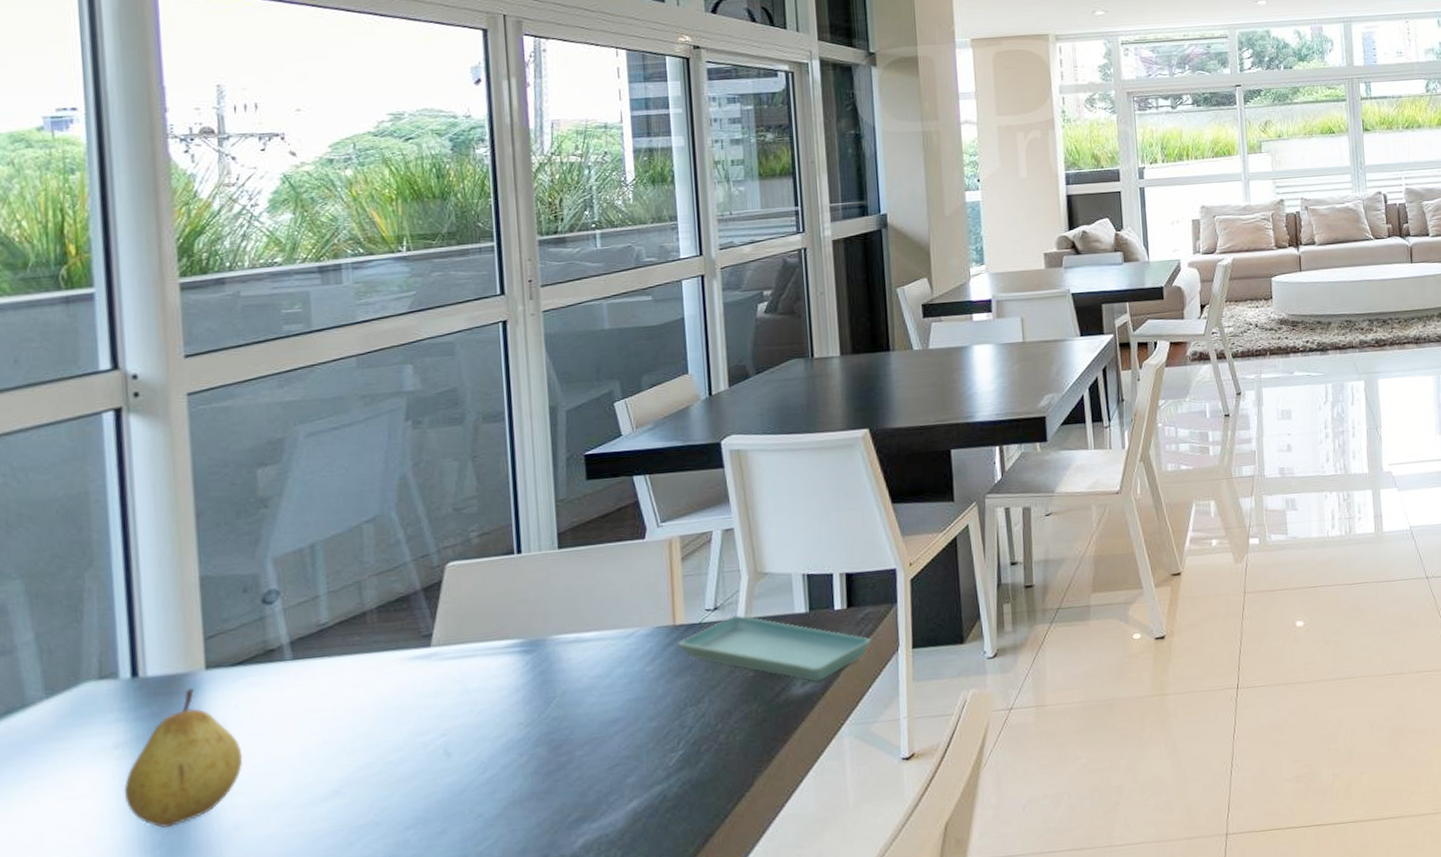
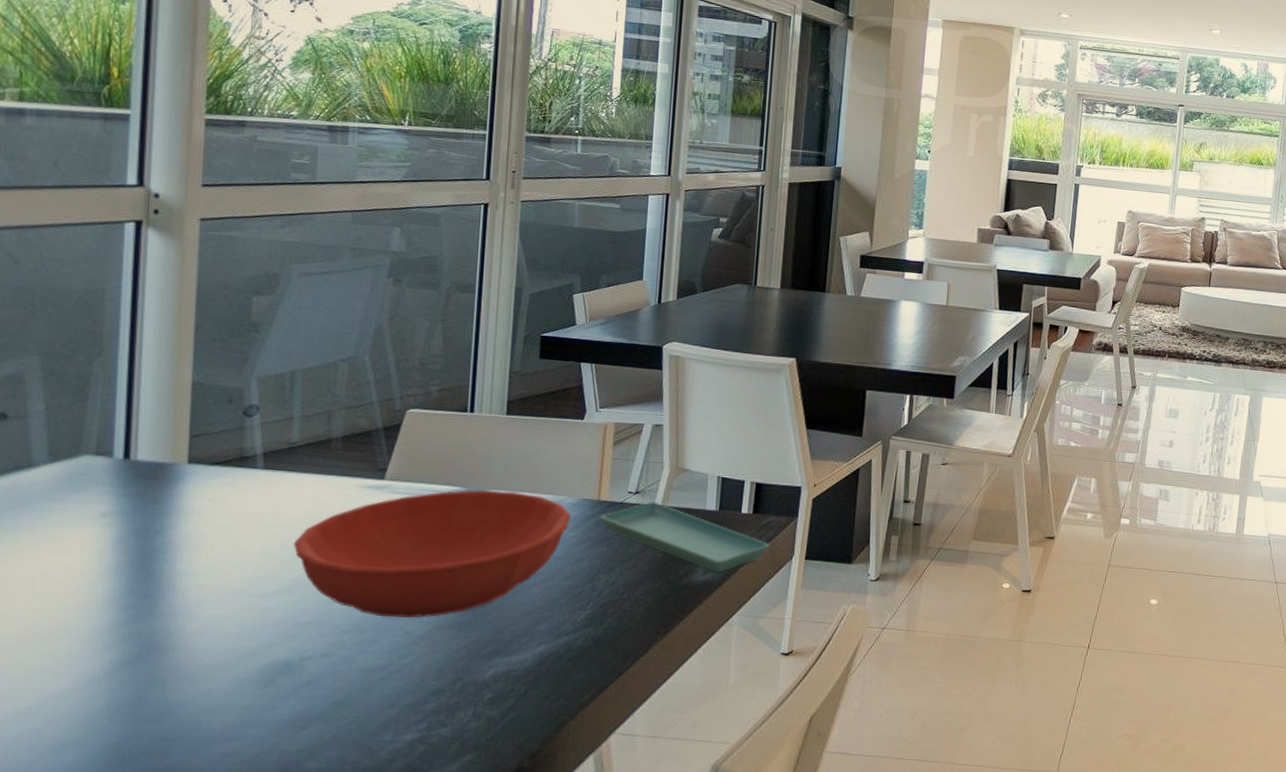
fruit: present [123,688,244,828] -> none [106,477,211,593]
bowl: none [336,632,647,803] -> present [293,490,572,619]

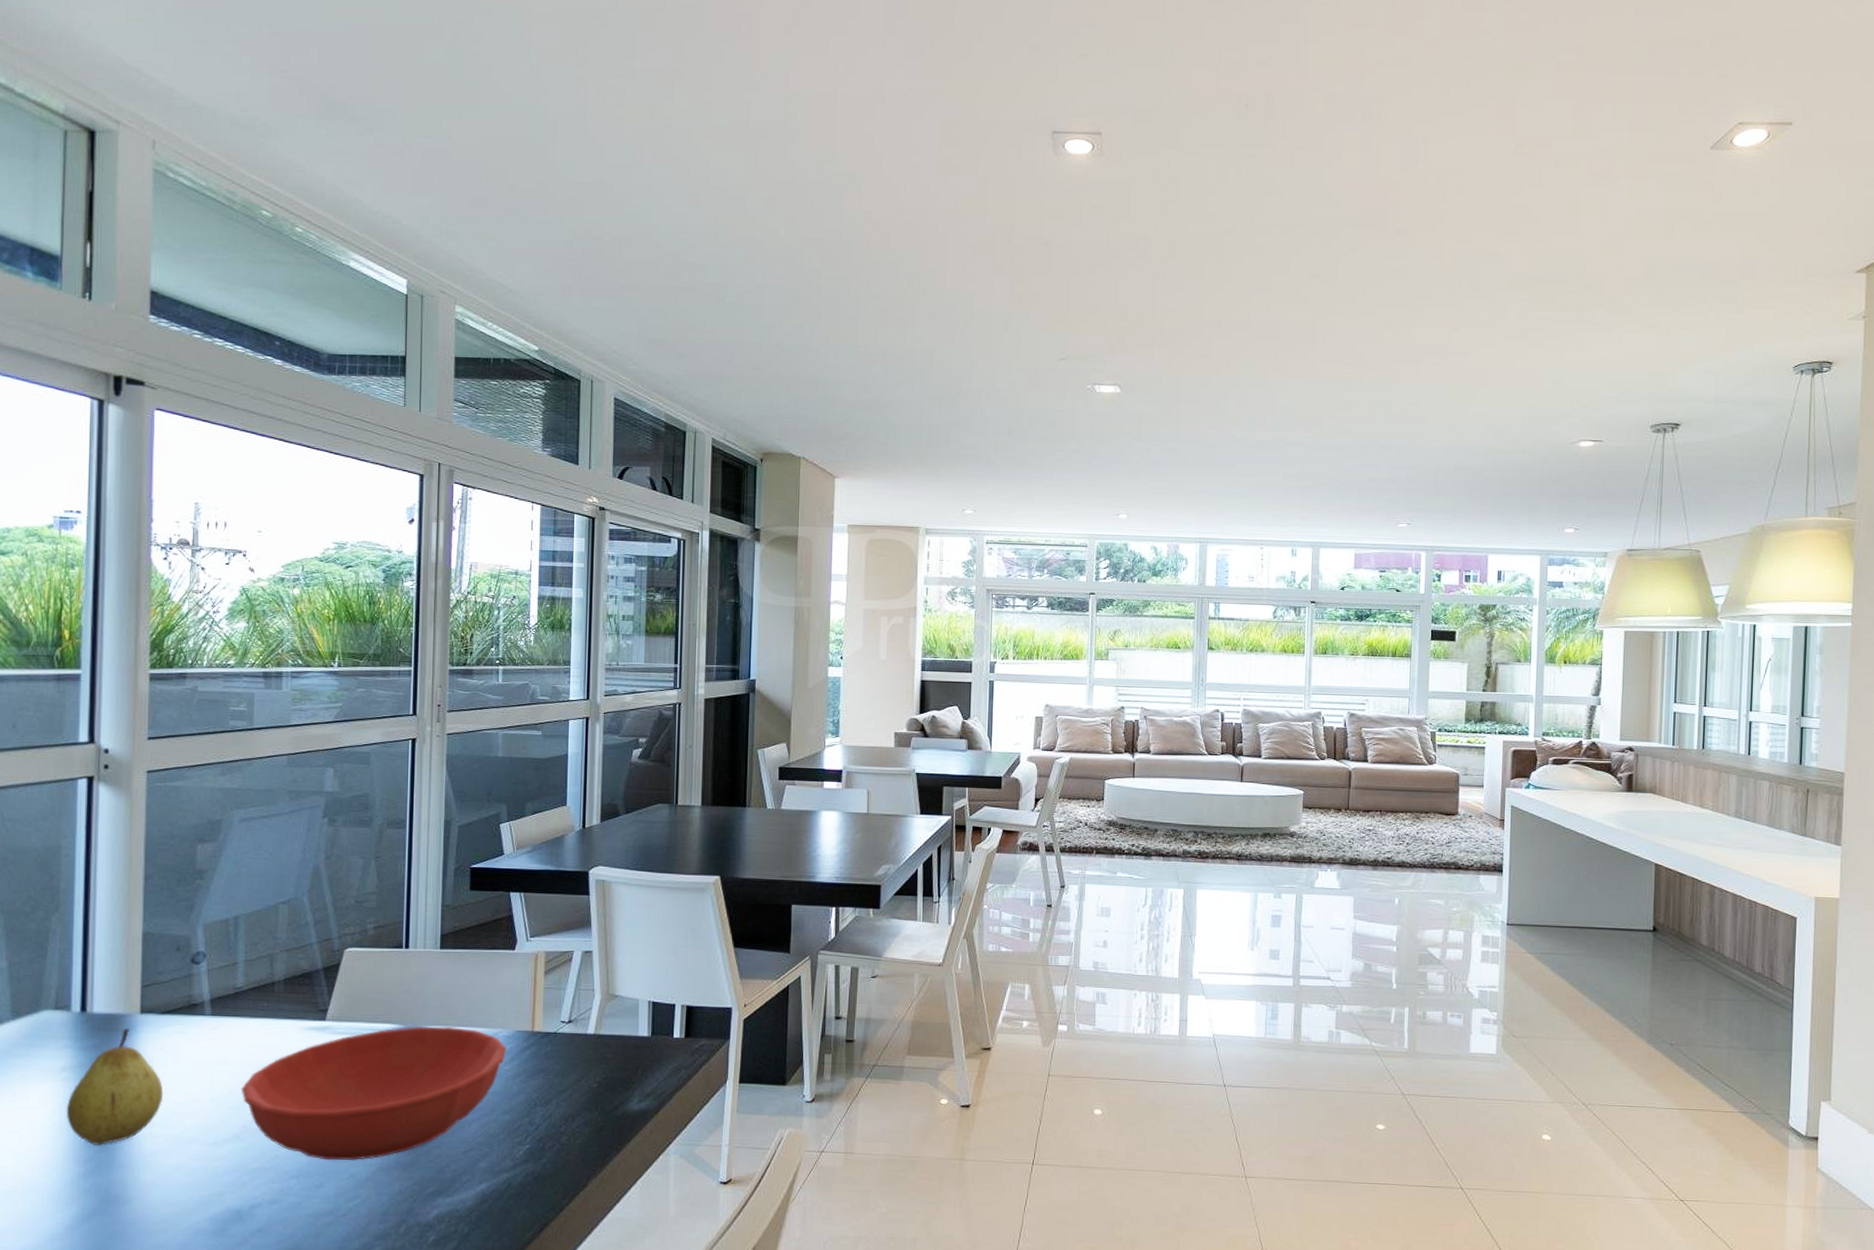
fruit: none [106,477,211,593] -> present [66,1028,164,1145]
saucer: present [600,500,770,573] -> none [535,1029,703,1101]

